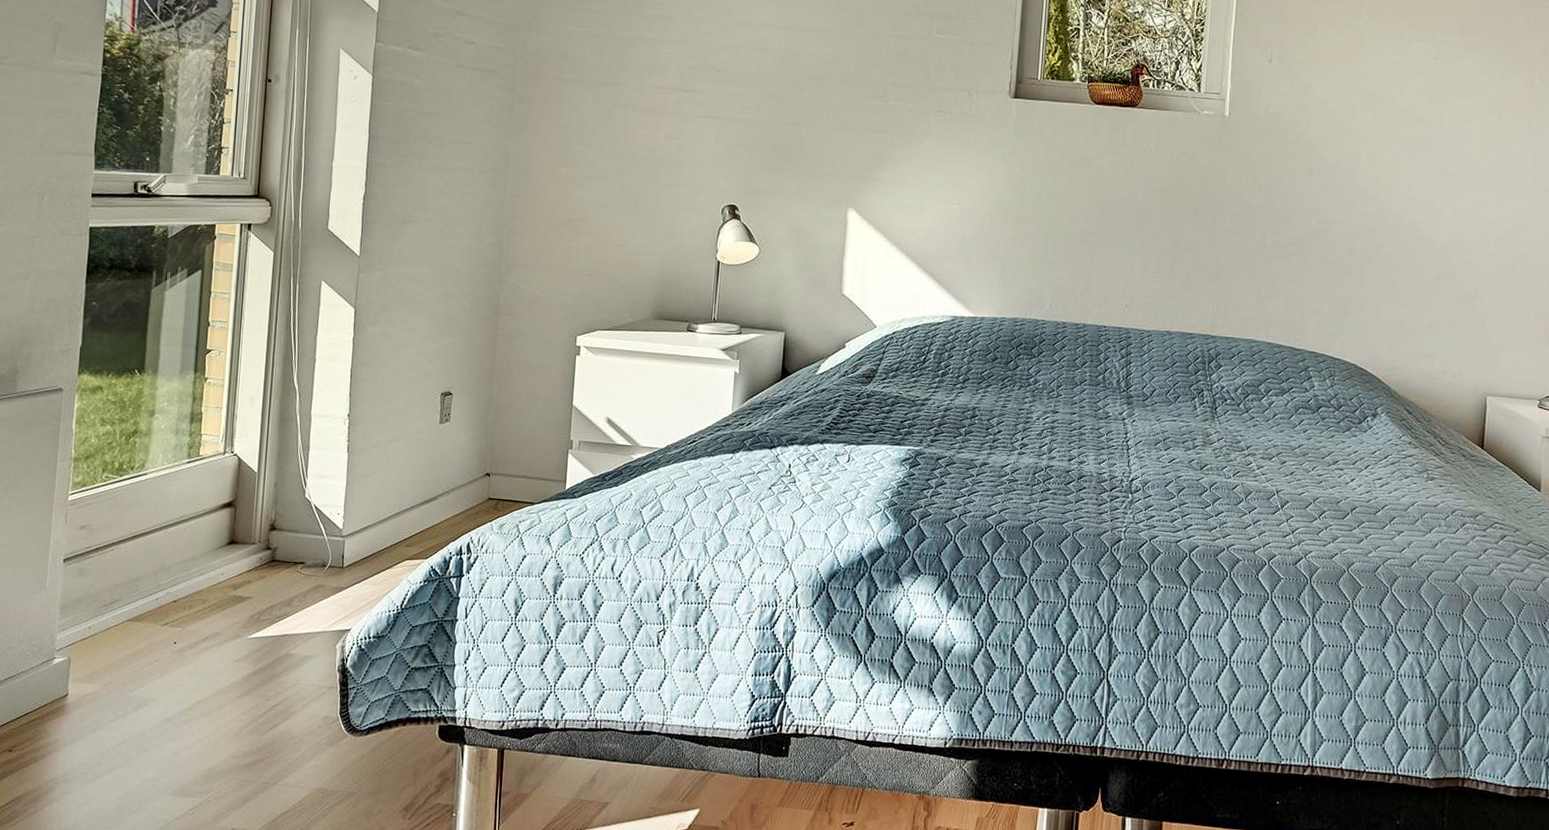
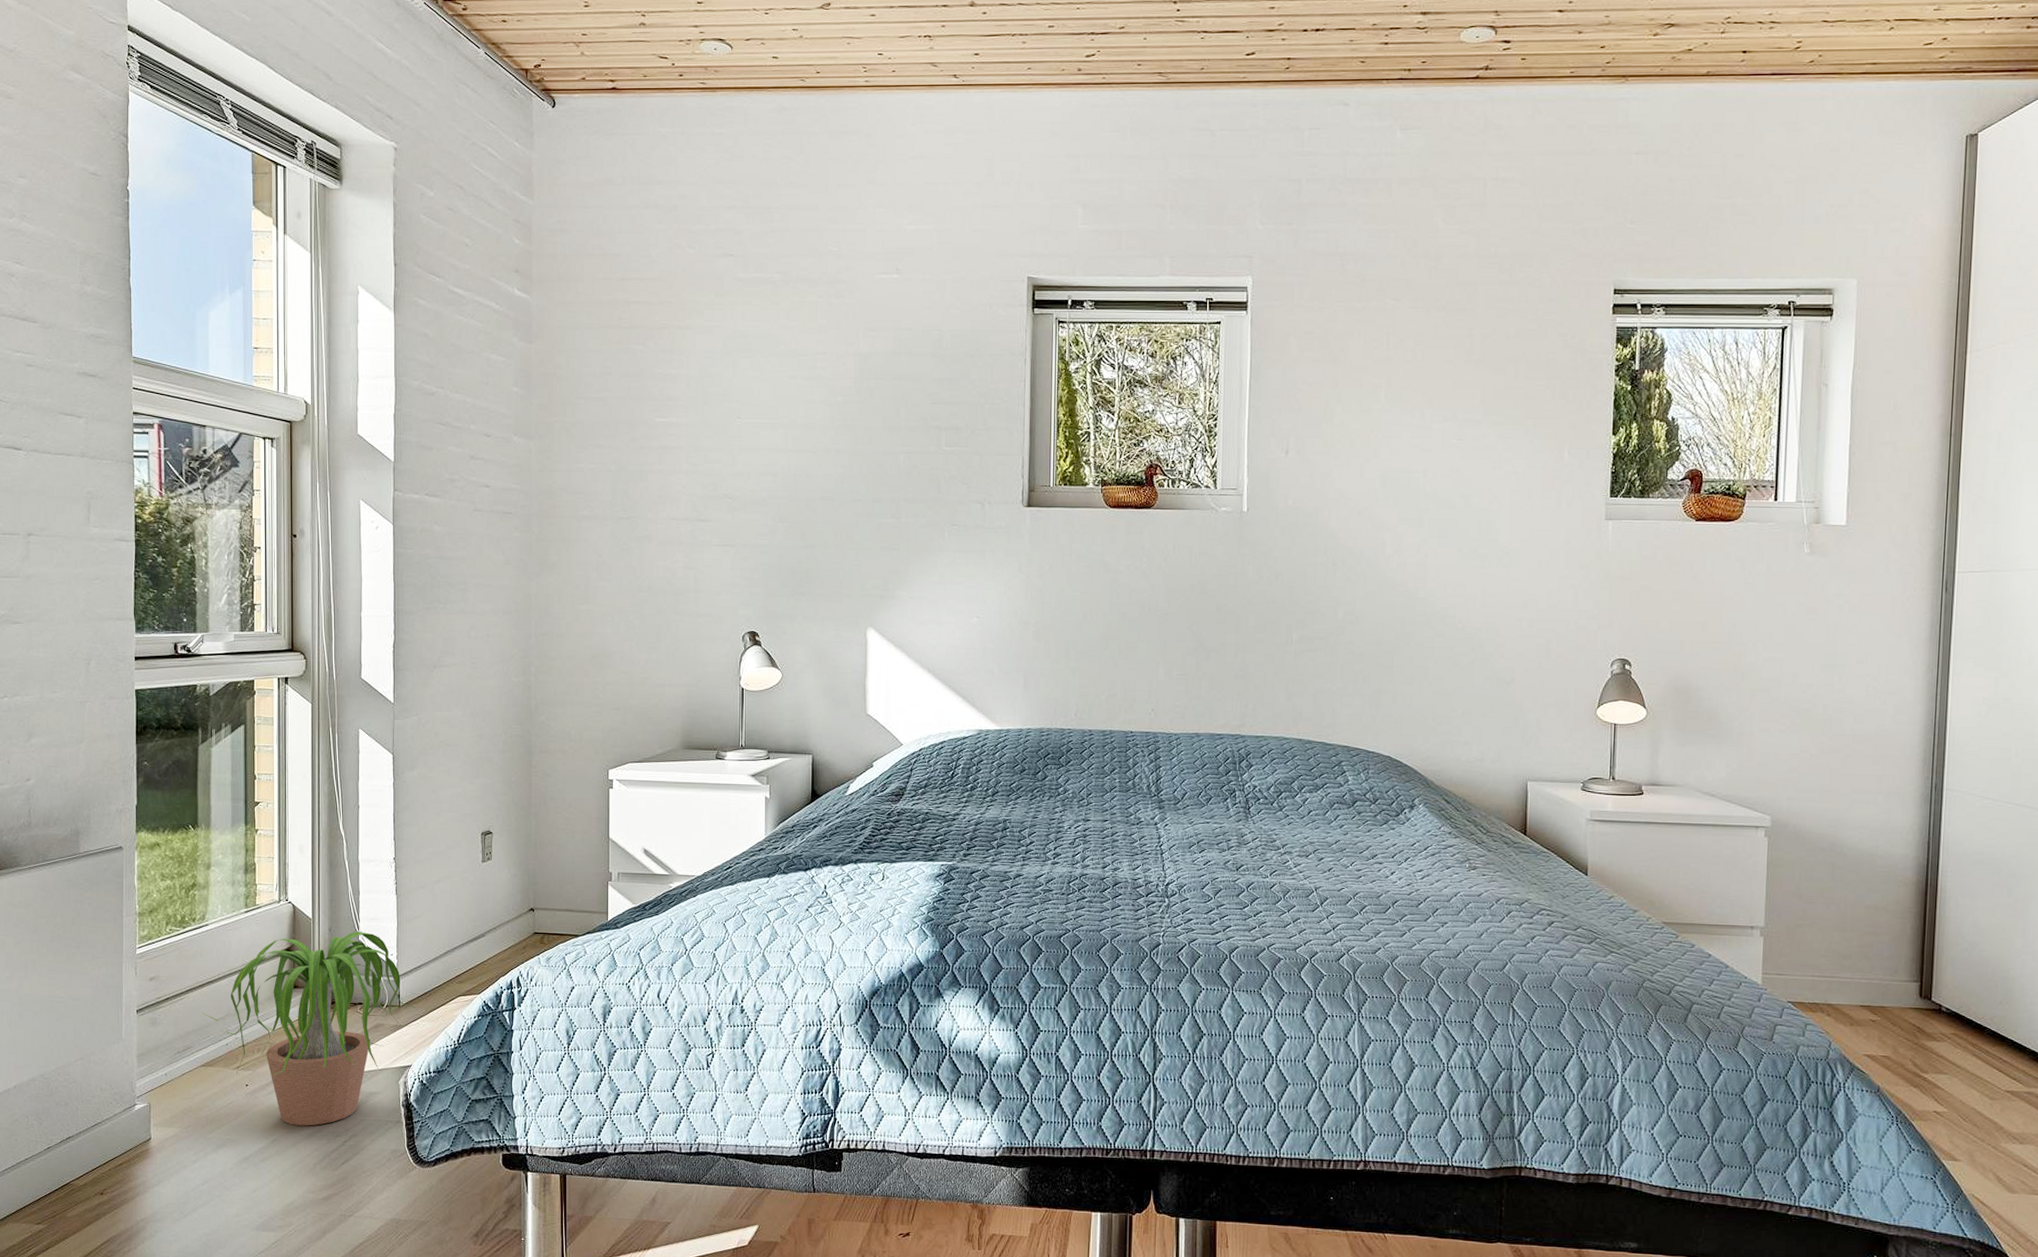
potted plant: none [133,488,361,688] -> present [202,931,419,1126]

